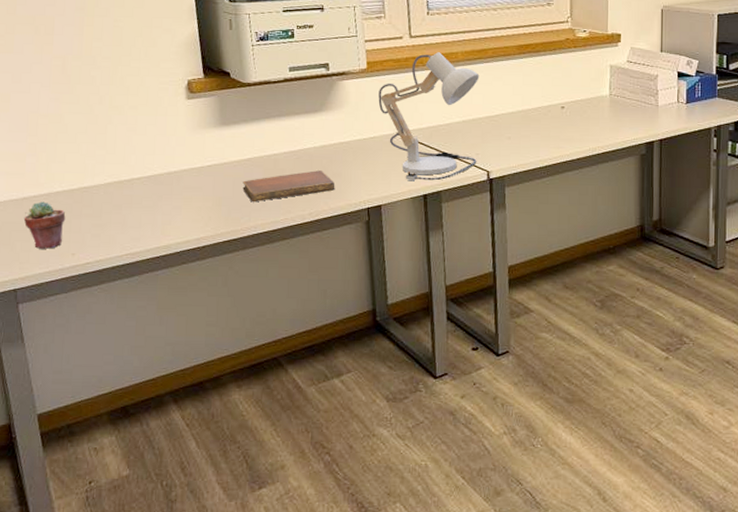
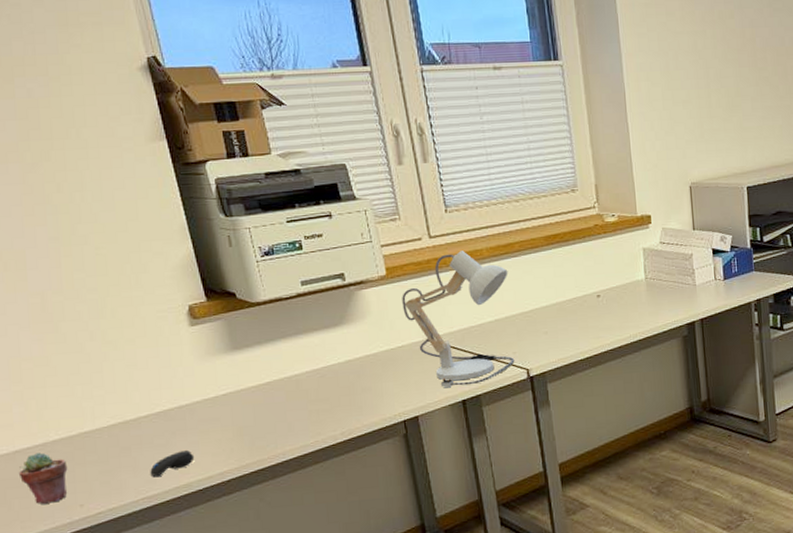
computer mouse: none [136,214,176,236] -> present [150,450,195,477]
notebook: present [242,170,335,203] -> none [264,387,367,428]

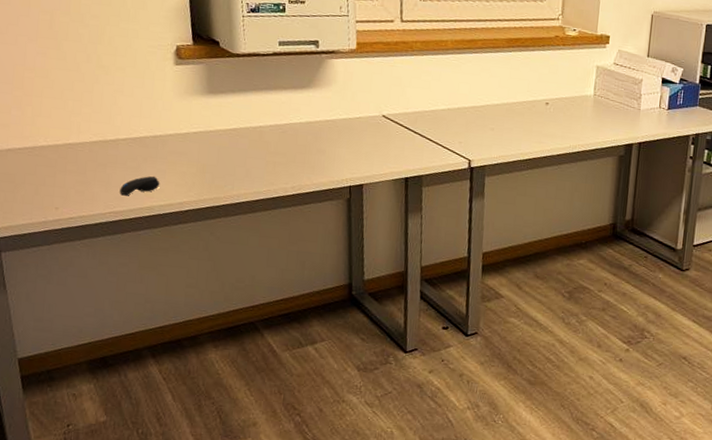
potted succulent: present [18,452,68,504] -> none [8,154,50,202]
desk lamp: present [402,251,515,387] -> none [366,38,468,165]

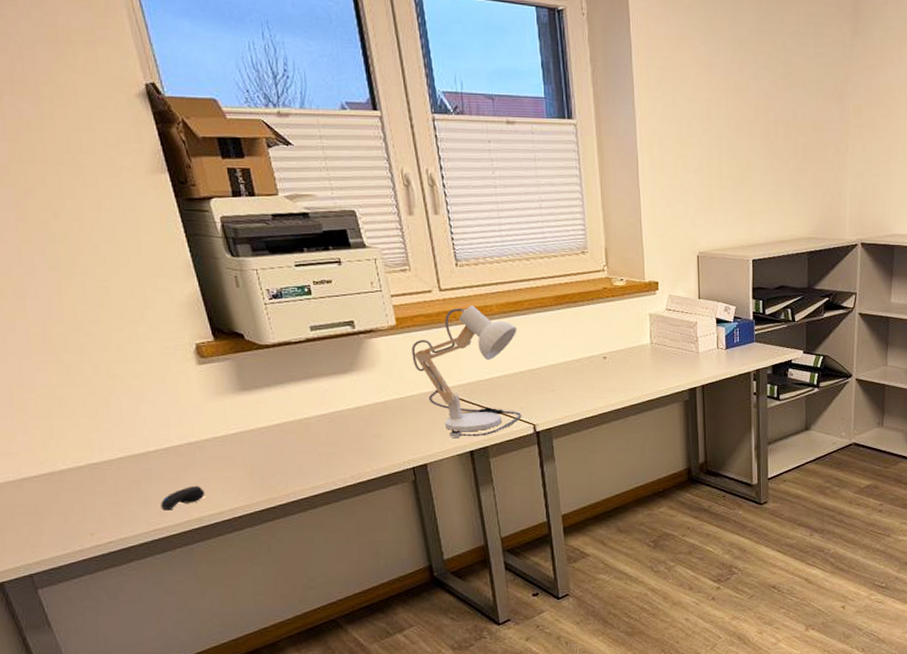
desk lamp: none [366,38,468,165] -> present [411,305,522,438]

